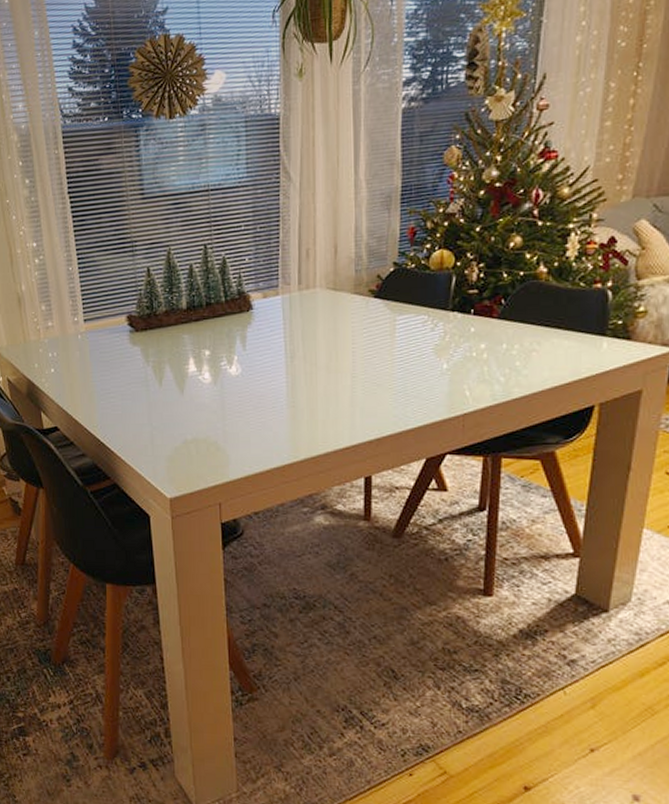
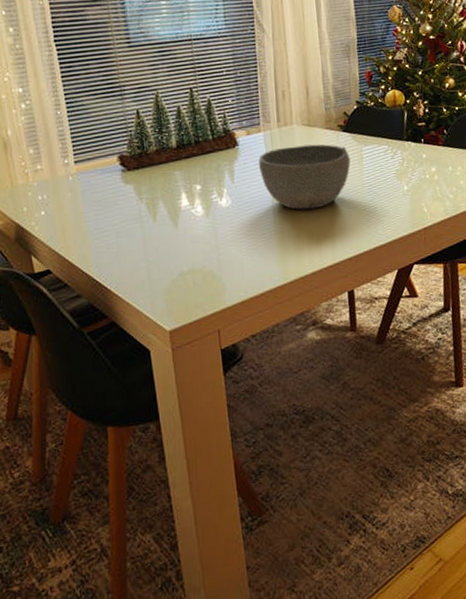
bowl: none [274,310,380,384] -> present [258,144,351,210]

